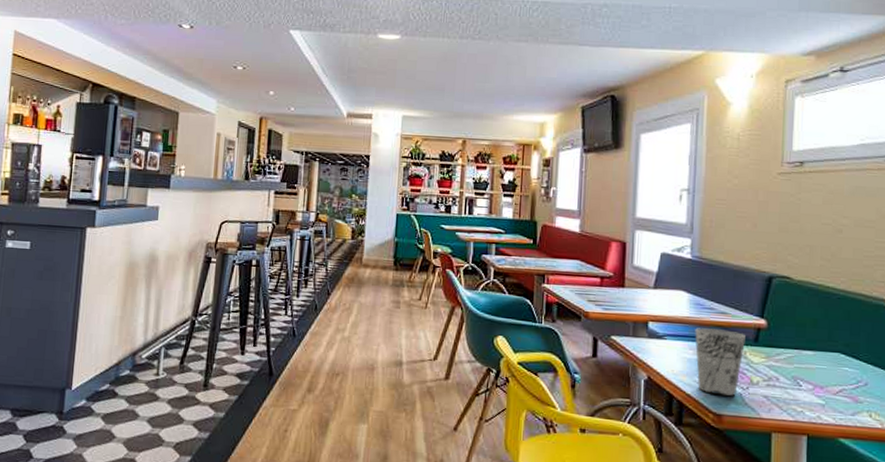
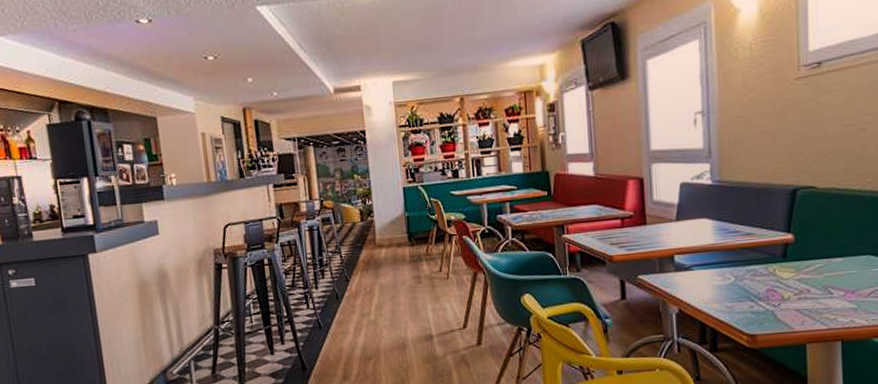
cup: present [695,328,745,397] -> none [722,250,774,317]

